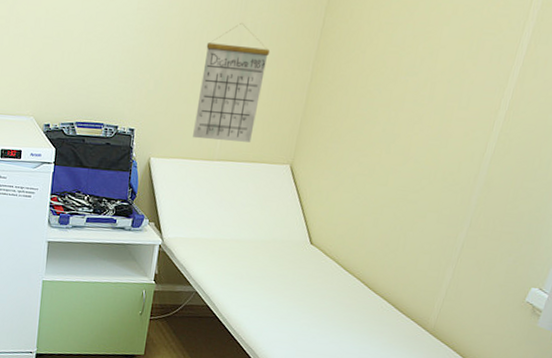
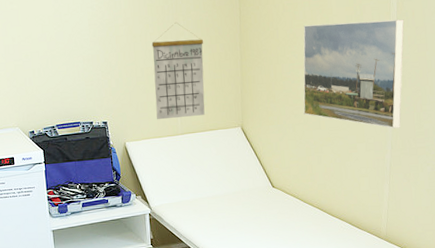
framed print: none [371,54,532,204] -> present [303,19,404,129]

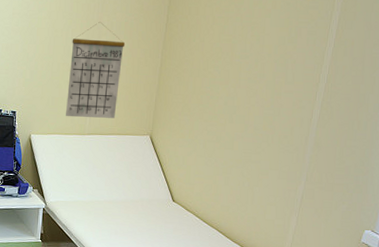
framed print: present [303,19,404,129] -> none [217,41,342,161]

